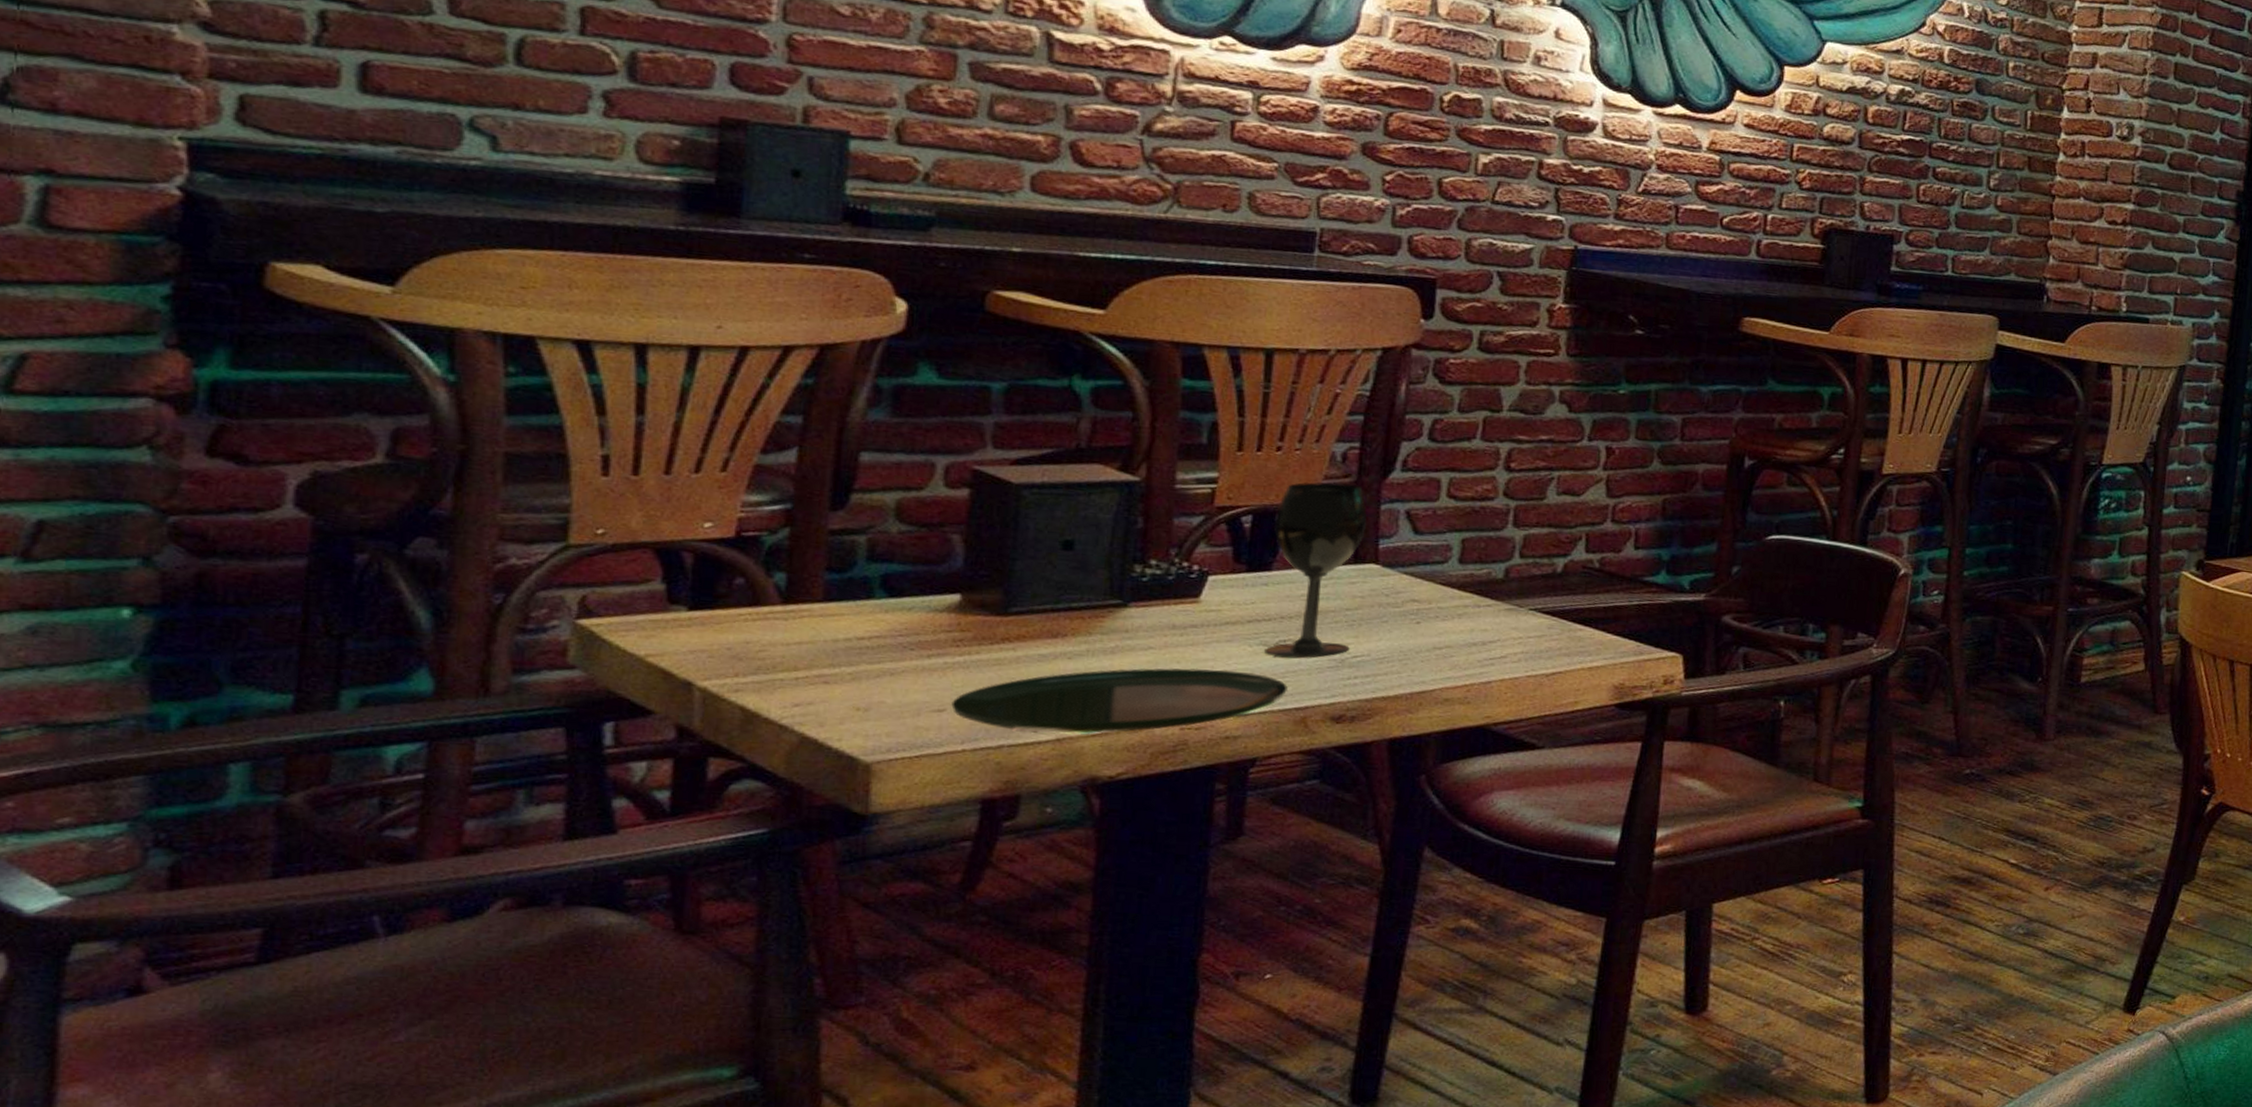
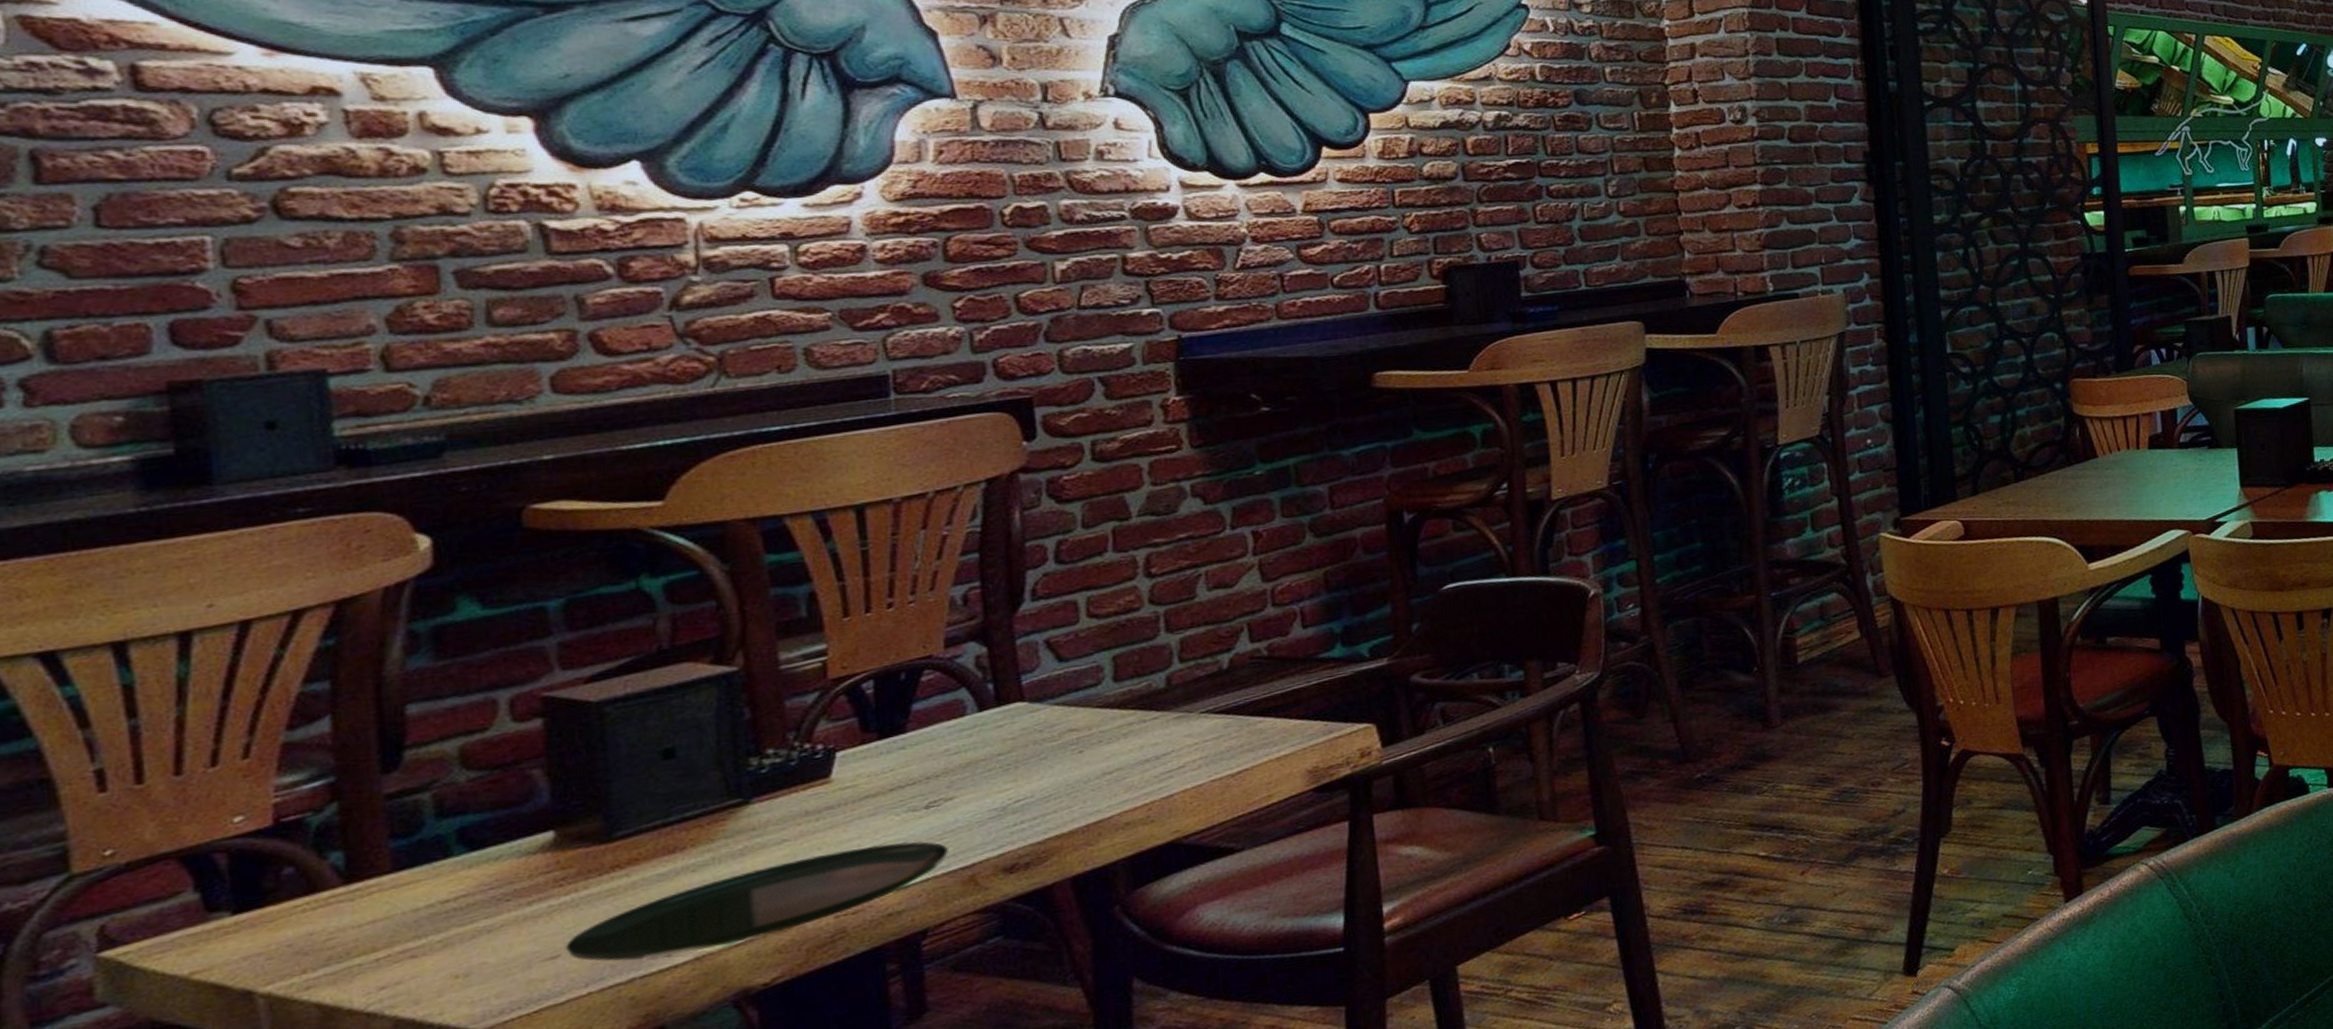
wine glass: present [1264,482,1368,658] -> none [899,625,1010,820]

